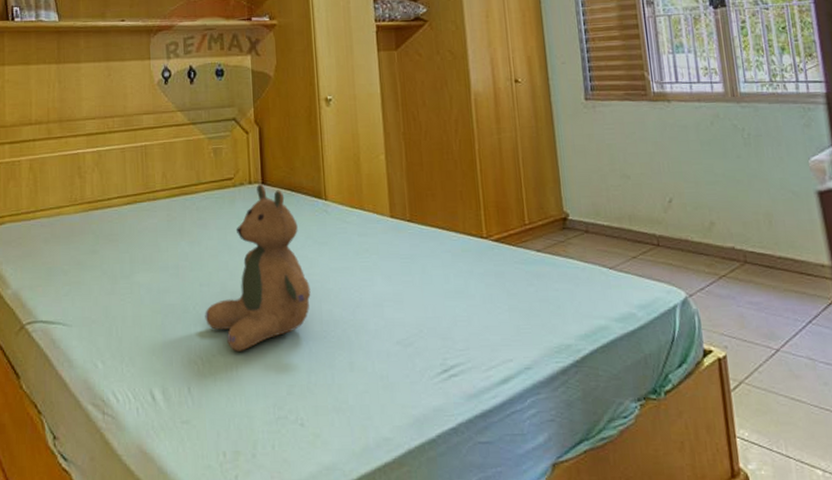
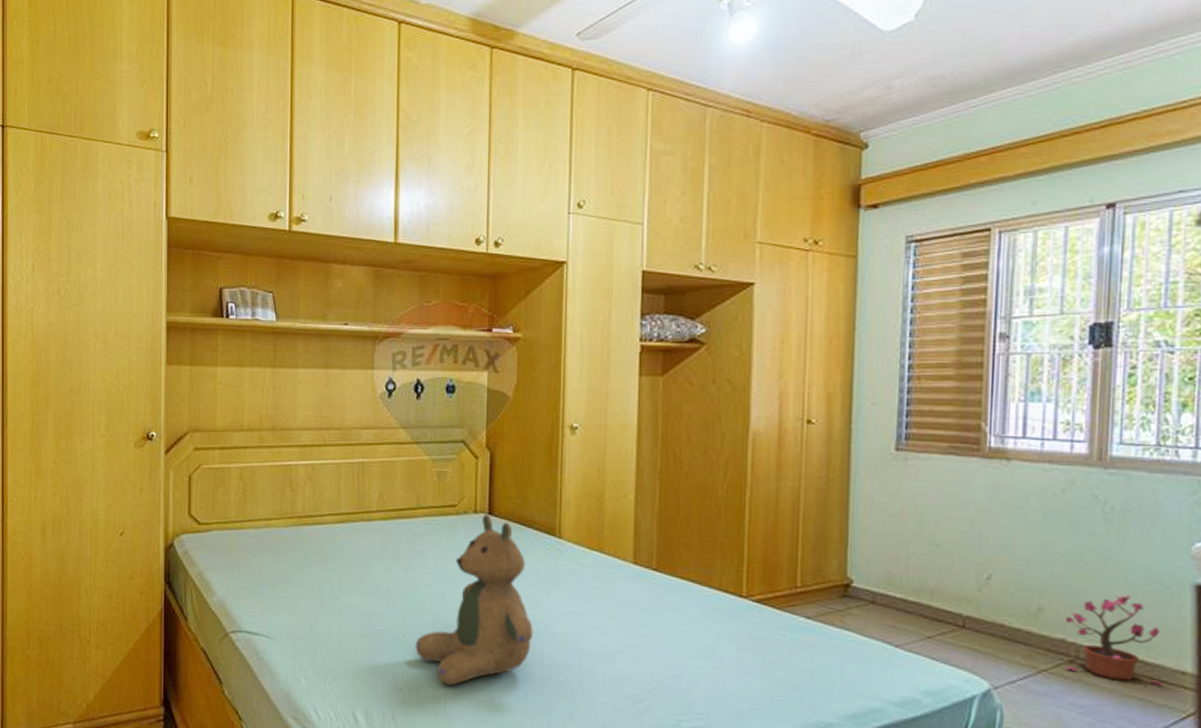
potted plant: none [731,204,810,278] -> present [1065,594,1163,685]

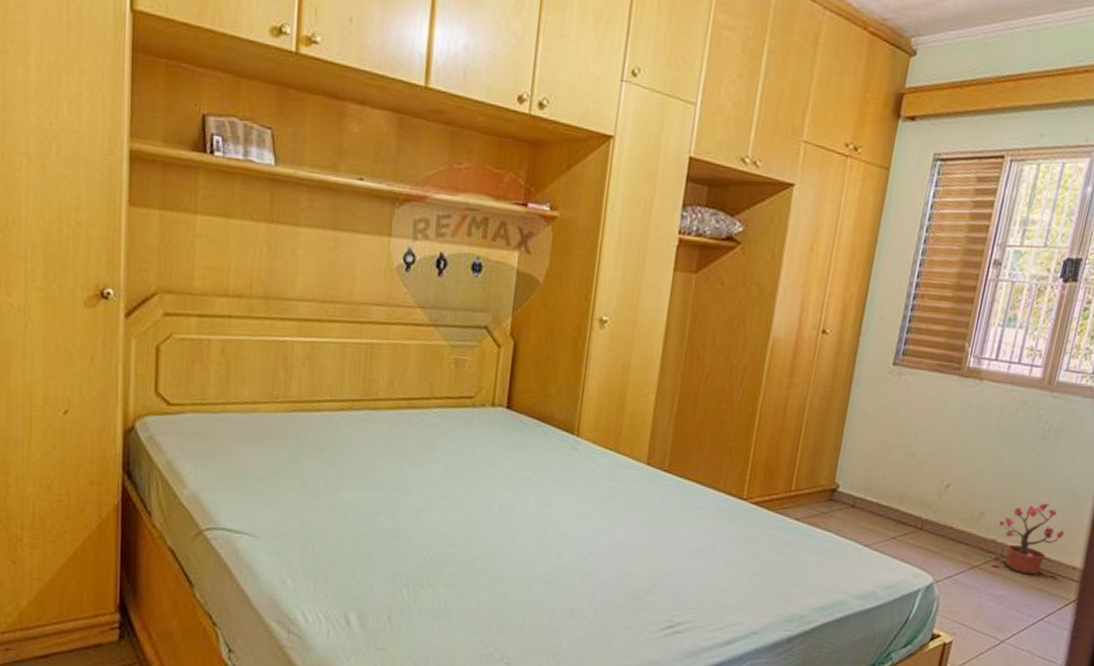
teddy bear: present [415,514,533,685] -> none [417,408,543,585]

